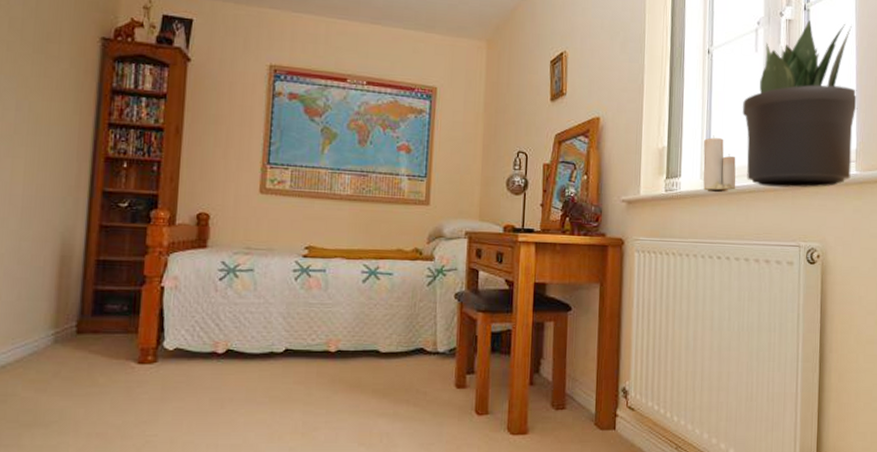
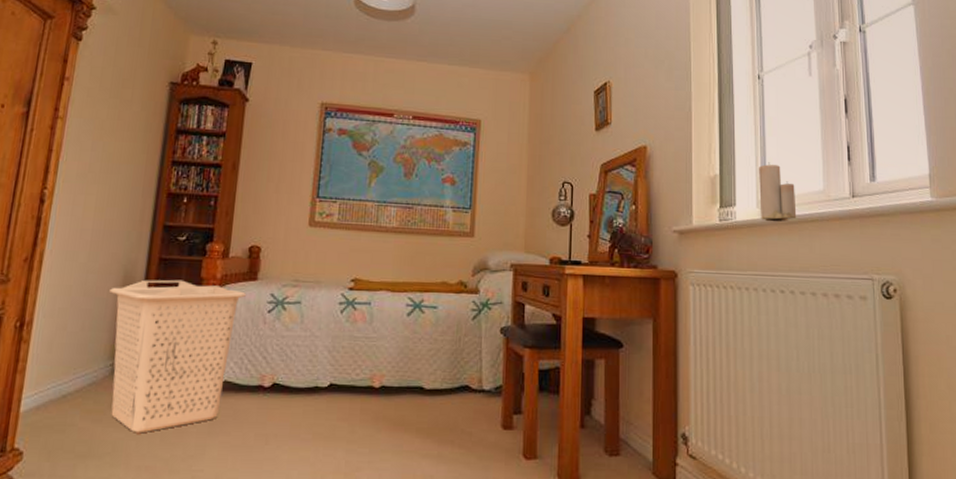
laundry basket: none [47,247,197,401] -> present [110,279,247,434]
planter: present [742,20,858,188] -> none [798,42,927,217]

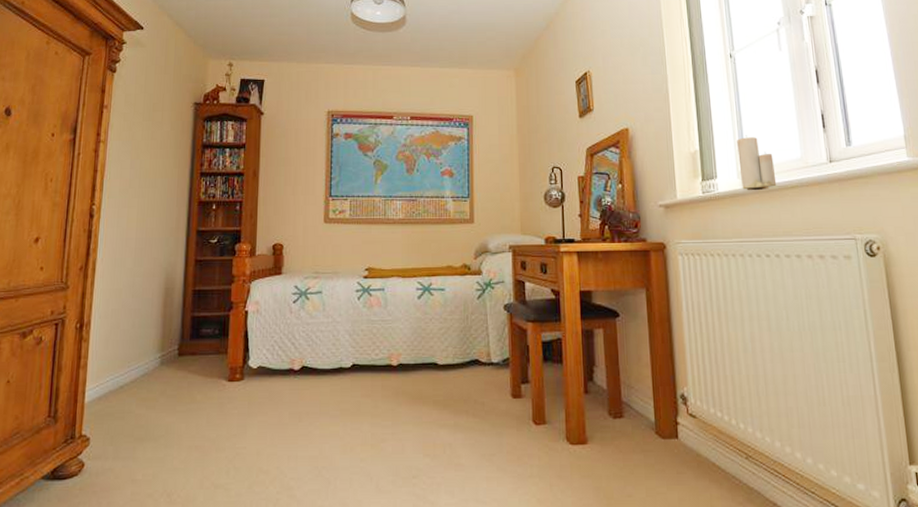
laundry basket: present [110,279,247,434] -> none [154,278,274,417]

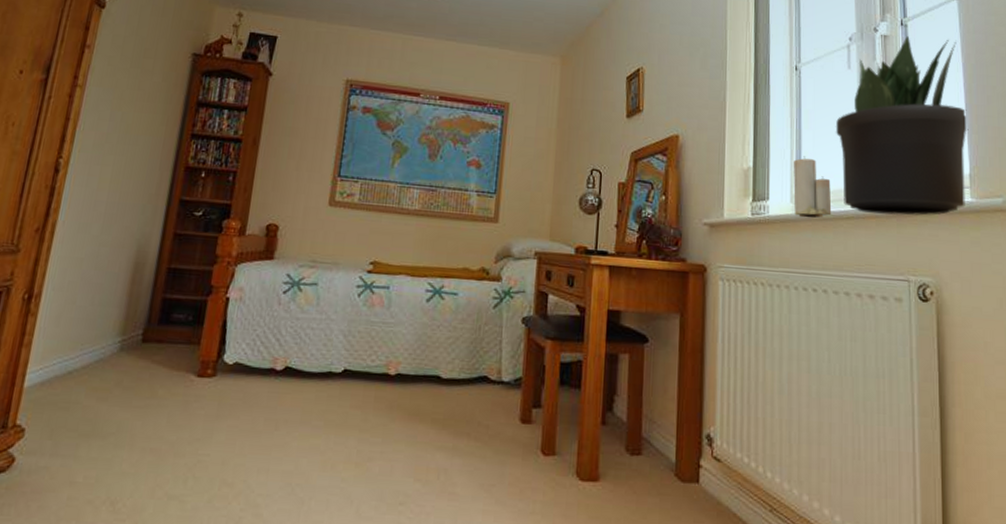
planter: none [772,13,903,180] -> present [835,36,969,216]

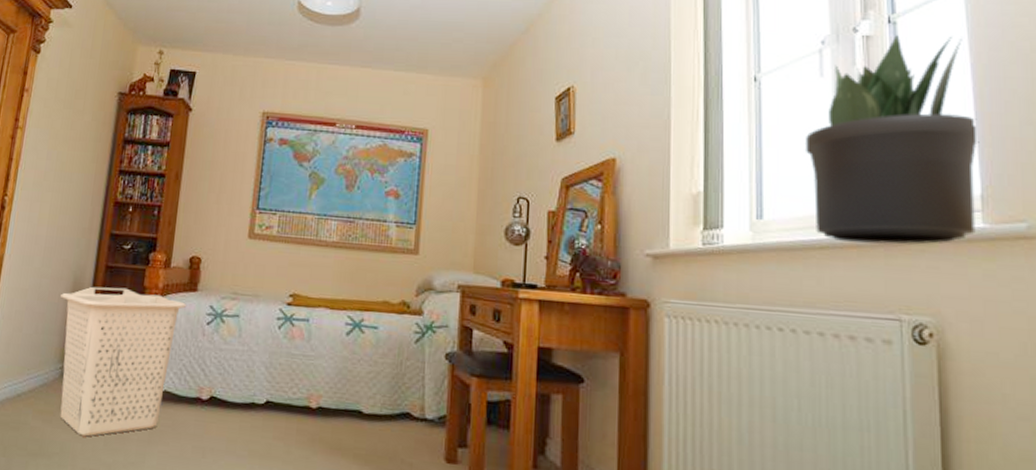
laundry basket: none [117,255,263,414] -> present [60,286,187,437]
candle: present [793,156,832,219] -> none [753,178,801,249]

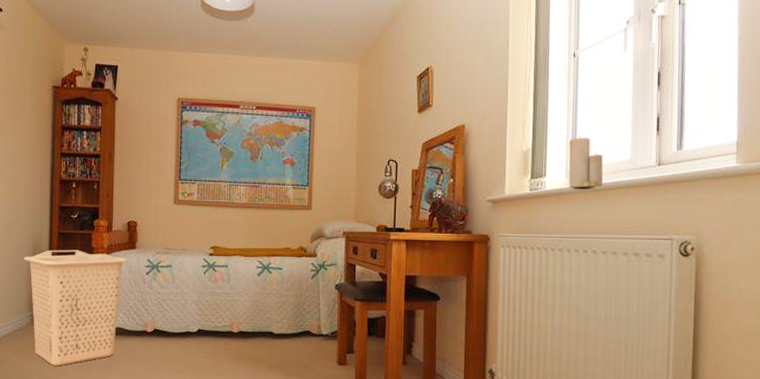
candle: none [753,178,801,249] -> present [568,135,603,190]
planter: present [804,35,980,245] -> none [609,13,739,183]

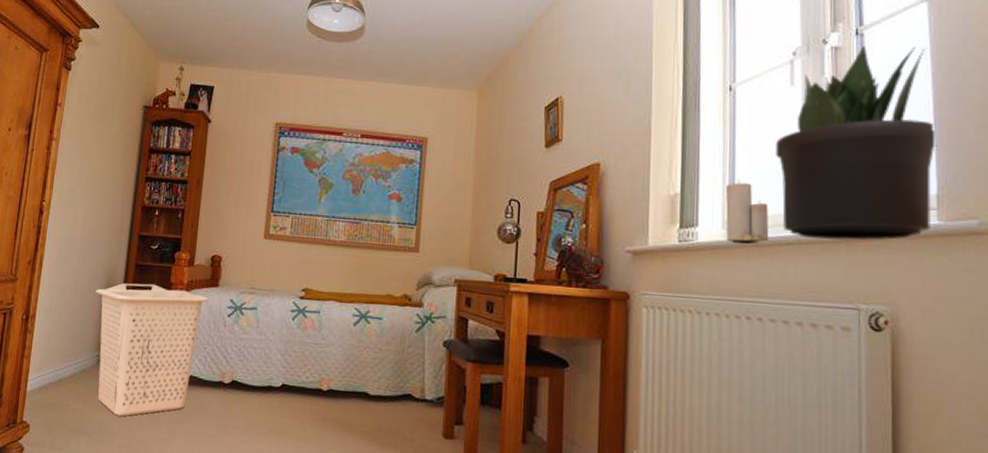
planter: none [609,13,739,183] -> present [774,46,937,241]

